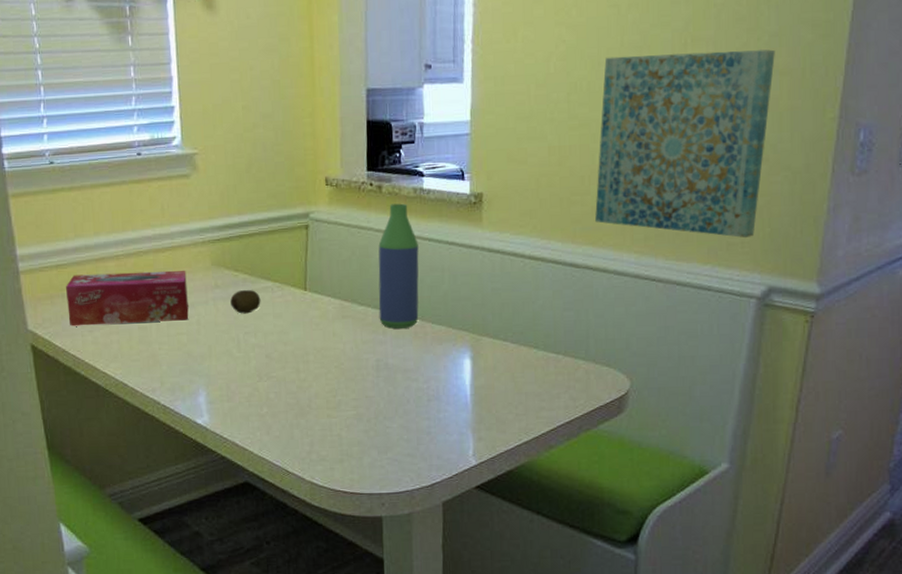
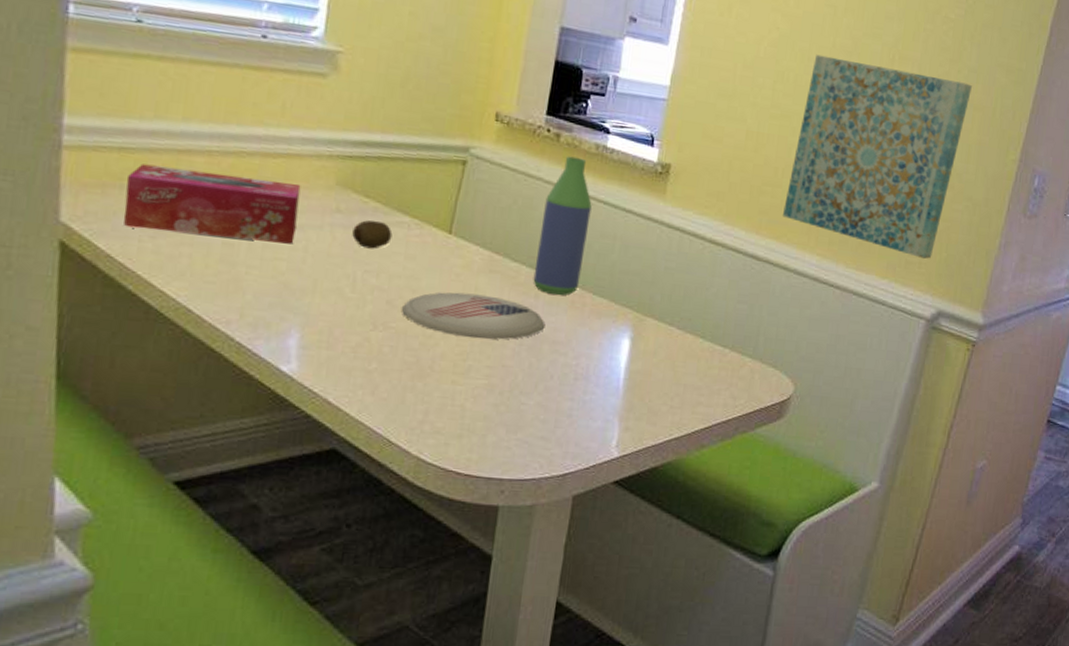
plate: none [277,338,396,377] -> present [401,292,546,340]

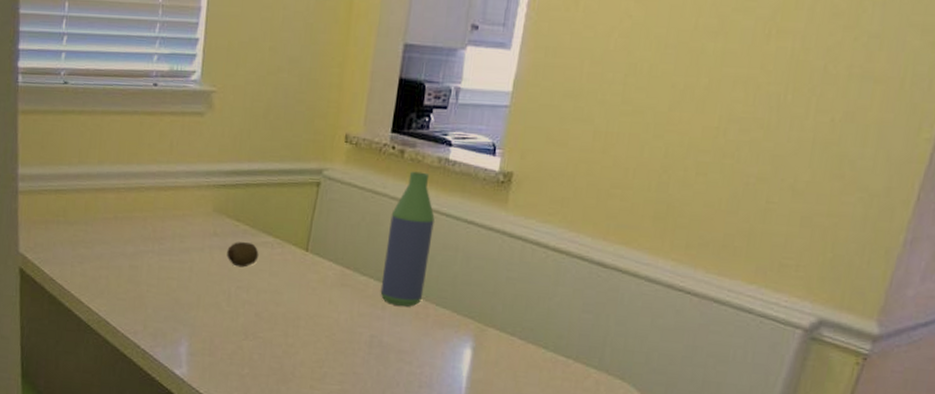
tissue box: present [124,163,301,244] -> none [61,202,186,265]
plate: present [401,292,546,340] -> none [267,305,392,349]
wall art: present [783,54,972,260] -> none [633,39,873,262]

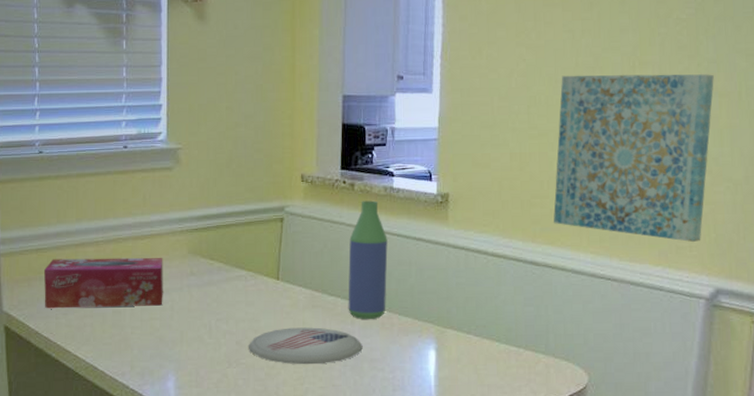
tissue box: none [61,202,186,265] -> present [43,257,163,309]
fruit: present [227,242,259,268] -> none [205,278,234,301]
plate: none [267,305,392,349] -> present [248,327,363,365]
wall art: none [633,39,873,262] -> present [553,74,714,243]

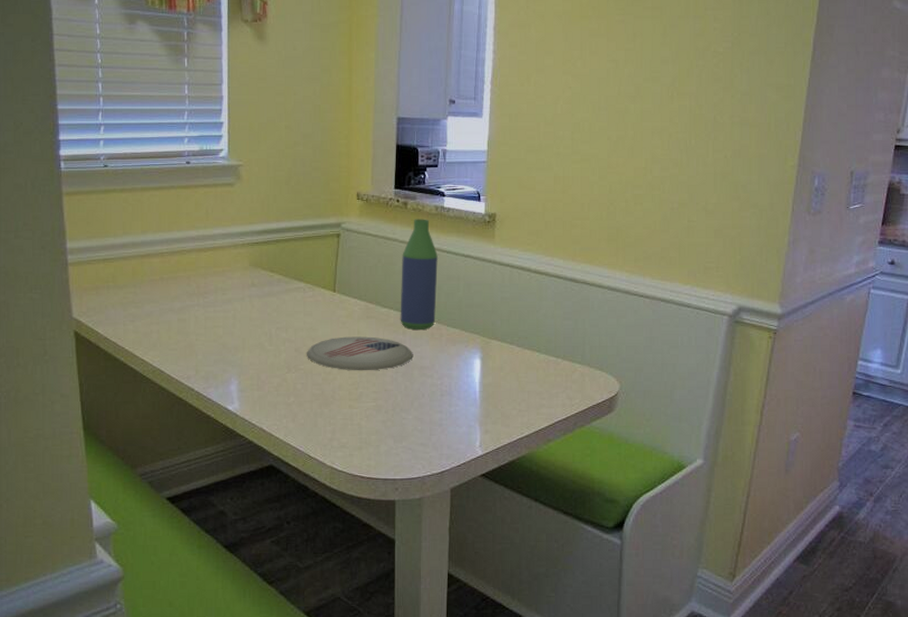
tissue box: present [43,257,163,309] -> none [111,268,226,316]
wall art: present [553,74,714,243] -> none [593,103,746,264]

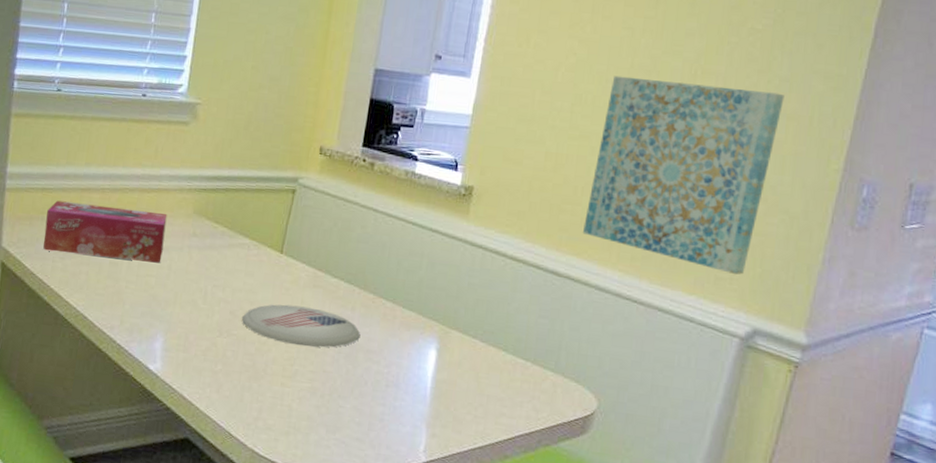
tissue box: none [111,268,226,316] -> present [43,200,168,263]
bottle: present [400,219,438,331] -> none [350,182,402,309]
wall art: none [593,103,746,264] -> present [583,75,784,275]

